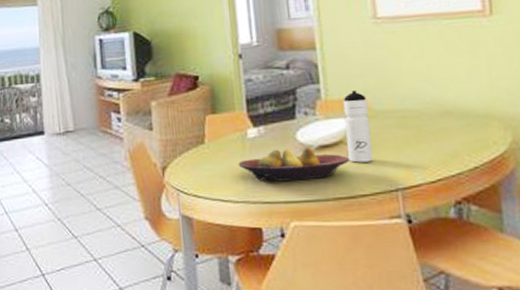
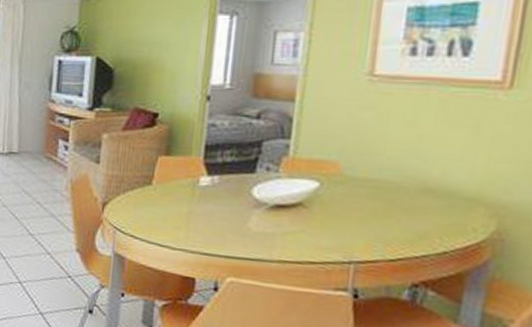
fruit bowl: present [238,147,349,182] -> none [183,201,305,239]
water bottle: present [343,91,373,163] -> none [303,152,340,230]

